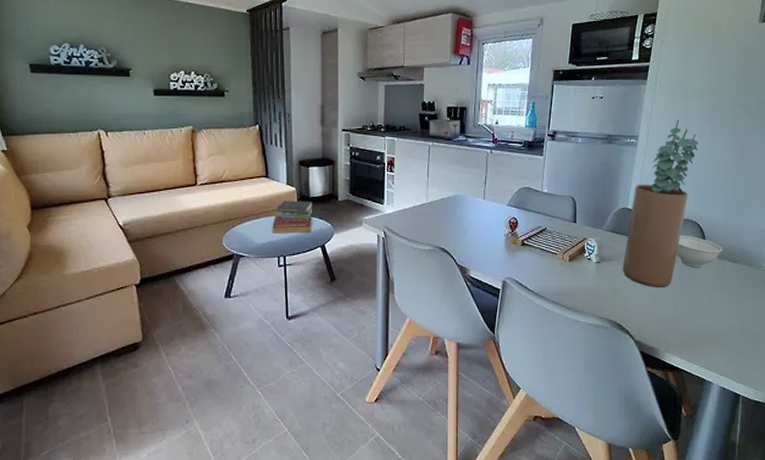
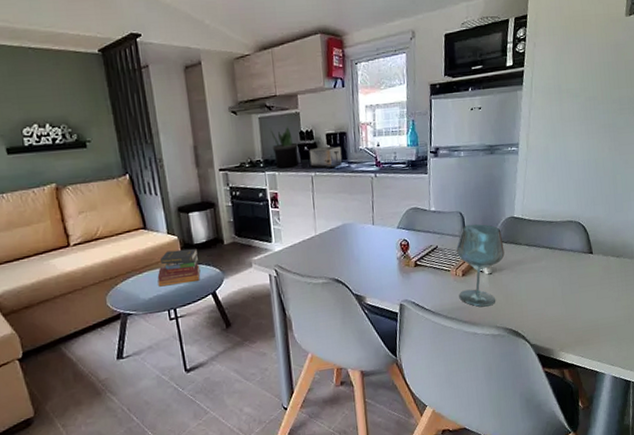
planter: none [394,96,419,135] -> present [270,126,299,169]
wine glass: none [564,210,615,295] -> present [456,223,505,307]
vase: present [622,119,699,287] -> none [513,122,577,291]
bowl: present [676,235,723,268] -> none [563,236,606,267]

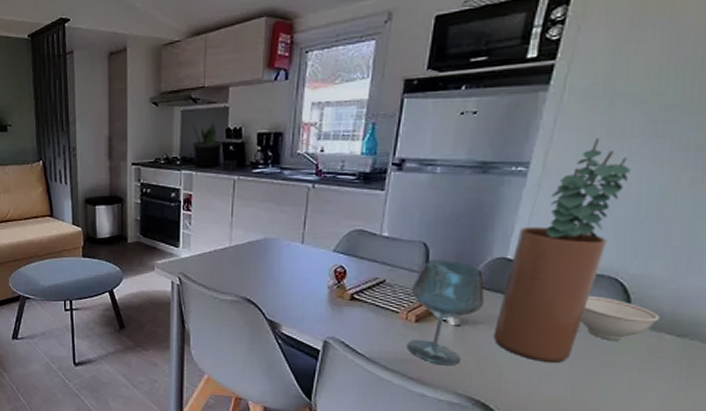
books: present [157,248,201,287] -> none [58,241,100,277]
toaster: present [309,146,343,169] -> none [234,147,274,173]
vase: none [513,122,577,291] -> present [493,137,632,363]
bowl: none [563,236,606,267] -> present [579,295,660,340]

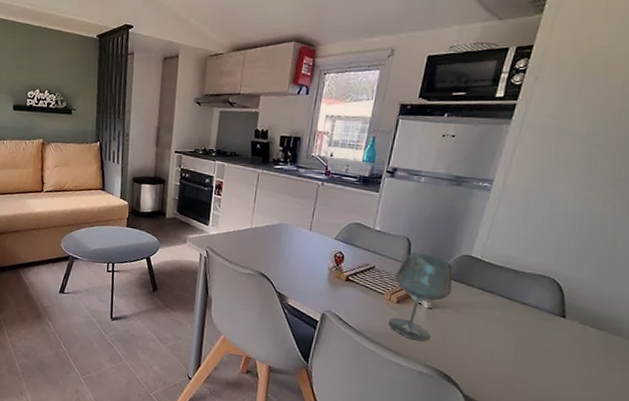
planter: present [192,121,222,168] -> none [226,123,251,161]
vase: present [493,137,632,363] -> none [457,165,570,345]
bowl: present [579,295,660,340] -> none [524,291,586,330]

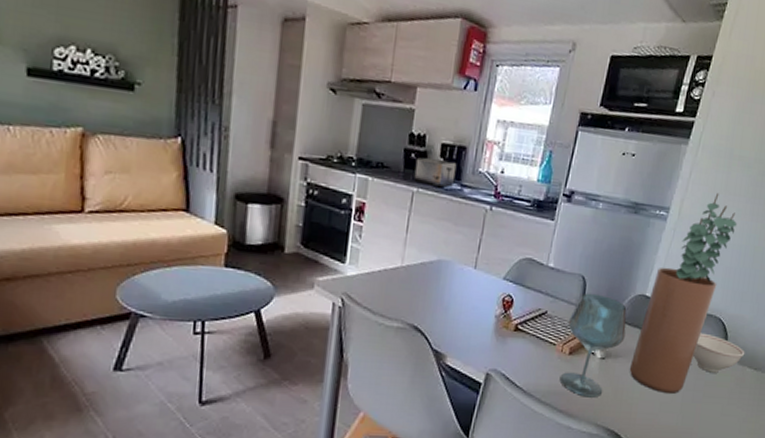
toaster: none [259,146,293,169] -> present [414,157,457,188]
vase: none [457,165,570,345] -> present [629,192,738,394]
bowl: none [524,291,586,330] -> present [692,332,745,373]

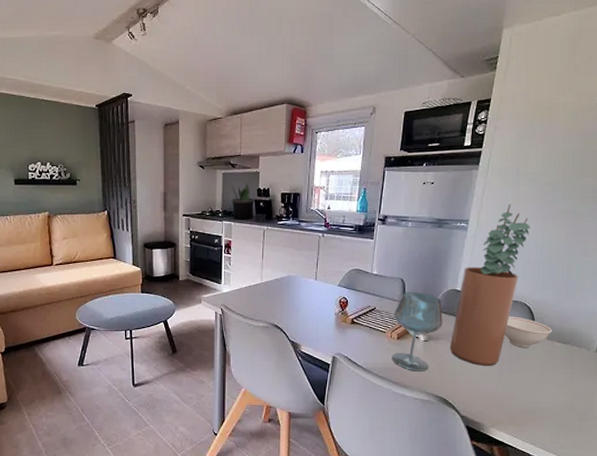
planter: none [370,121,404,176] -> present [231,183,255,220]
toaster: present [414,157,457,188] -> none [264,204,294,225]

